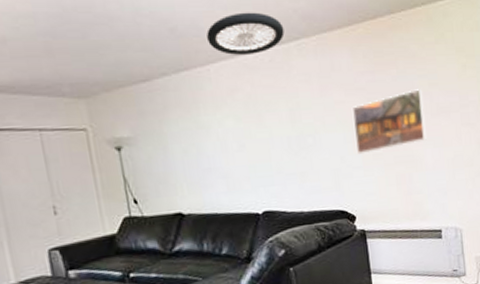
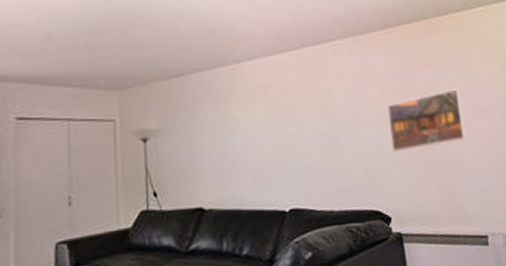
ceiling light: present [206,12,285,55] -> none [243,16,320,54]

